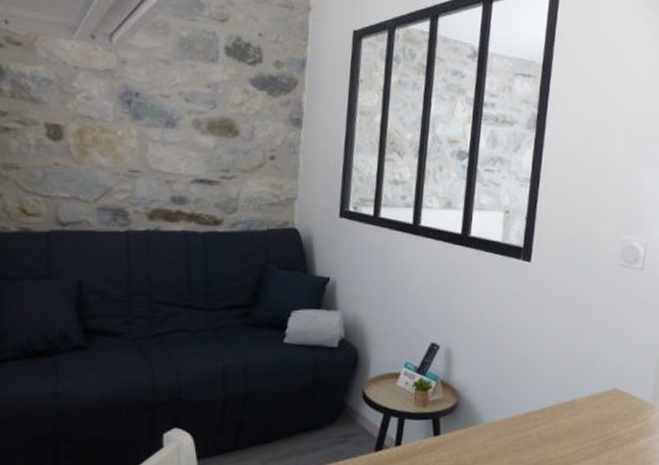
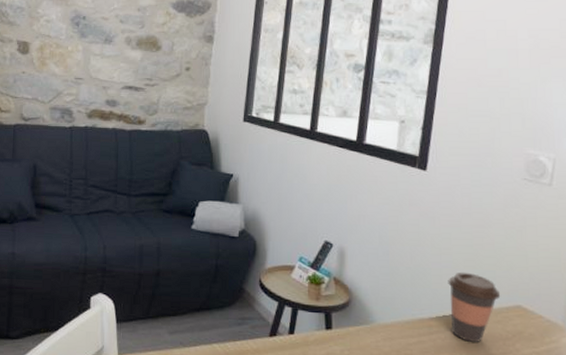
coffee cup: none [551,361,600,430] -> present [448,272,501,342]

